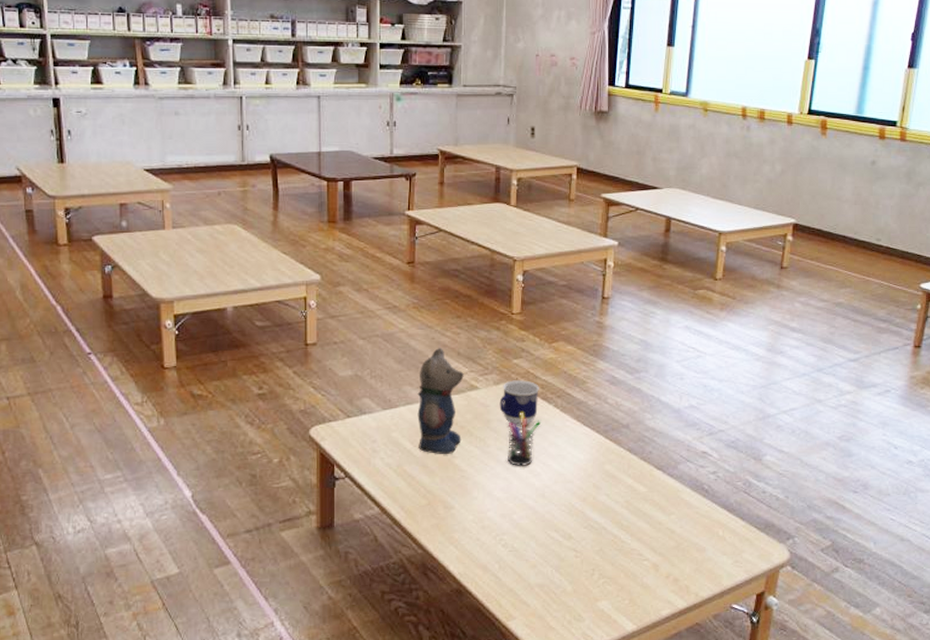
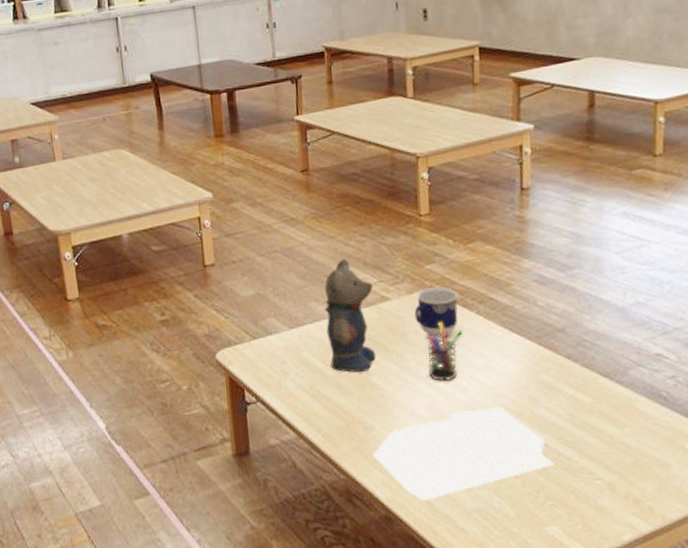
paper sheet: none [449,493,610,576] -> present [372,407,555,501]

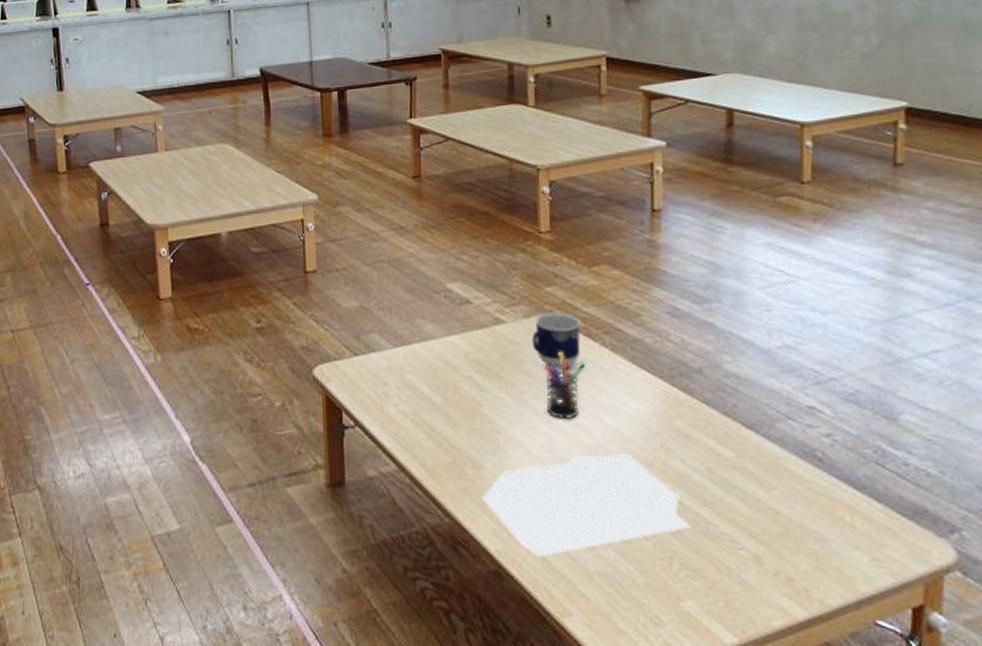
teddy bear: present [324,259,377,373] -> none [433,274,489,403]

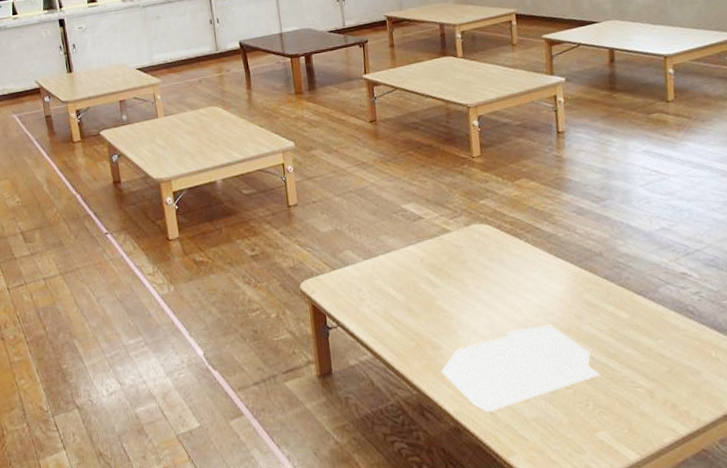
cup: present [532,312,581,370] -> none [471,219,510,265]
pen holder: present [545,351,587,420] -> none [484,249,515,304]

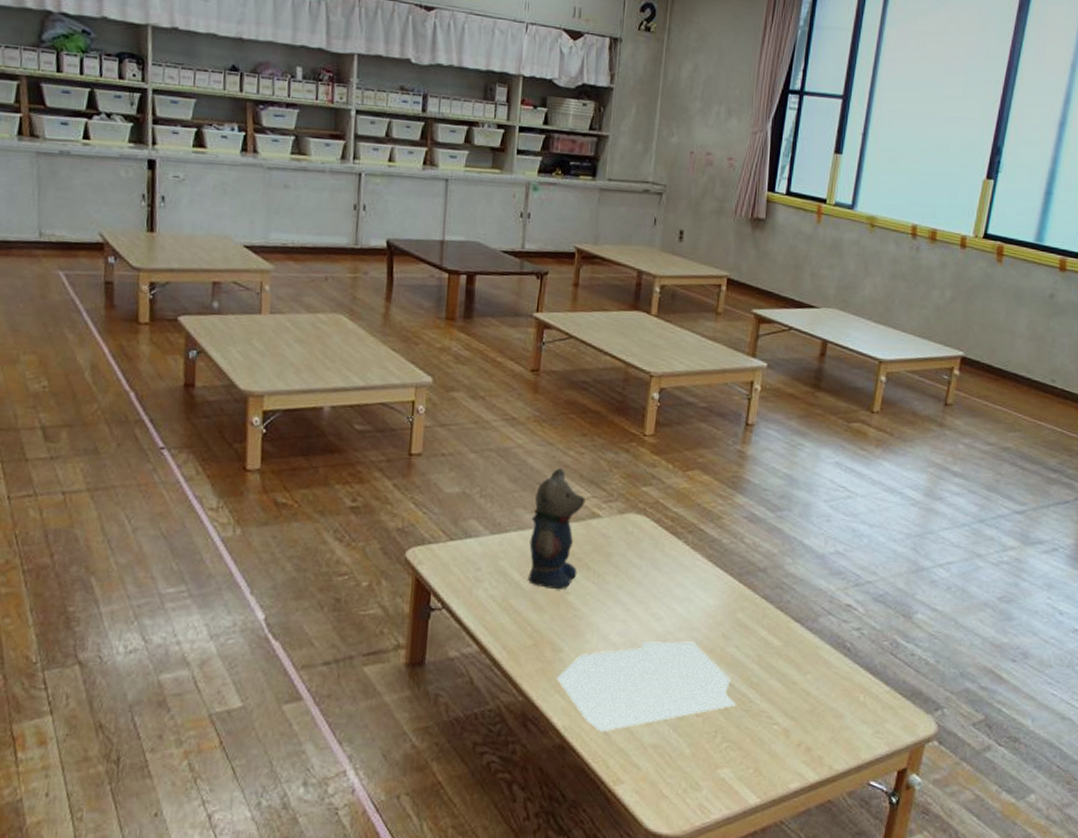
teddy bear: none [393,197,441,298] -> present [528,468,585,590]

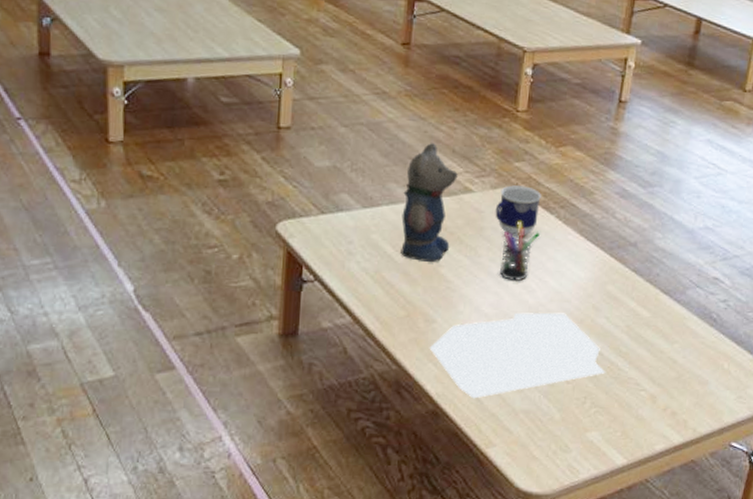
cup: none [622,510,669,564] -> present [495,185,541,238]
pen holder: none [628,546,669,609] -> present [500,220,541,282]

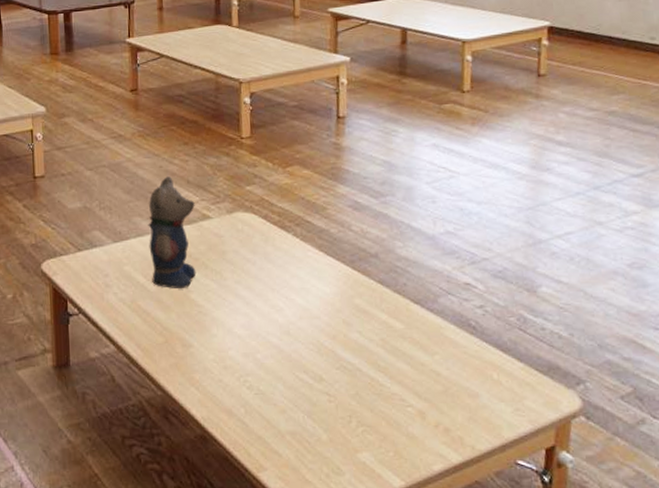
paper sheet: present [429,312,606,399] -> none [189,330,368,422]
cup: present [495,185,541,238] -> none [234,208,276,259]
pen holder: present [500,220,541,282] -> none [245,242,281,302]

